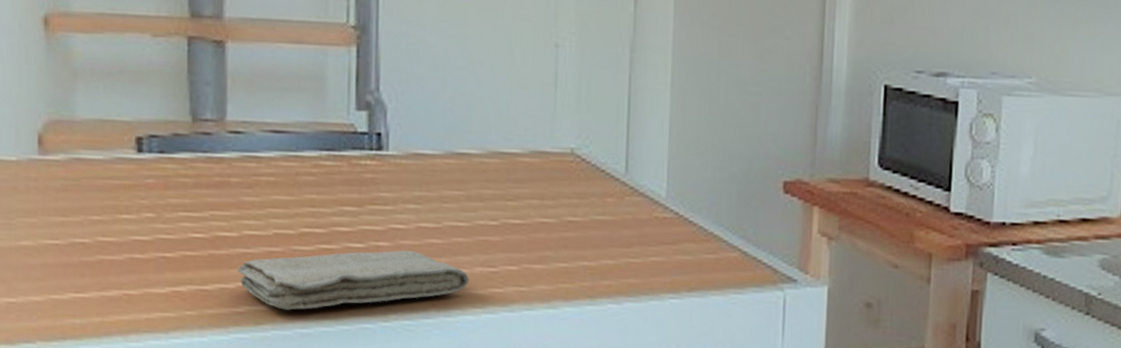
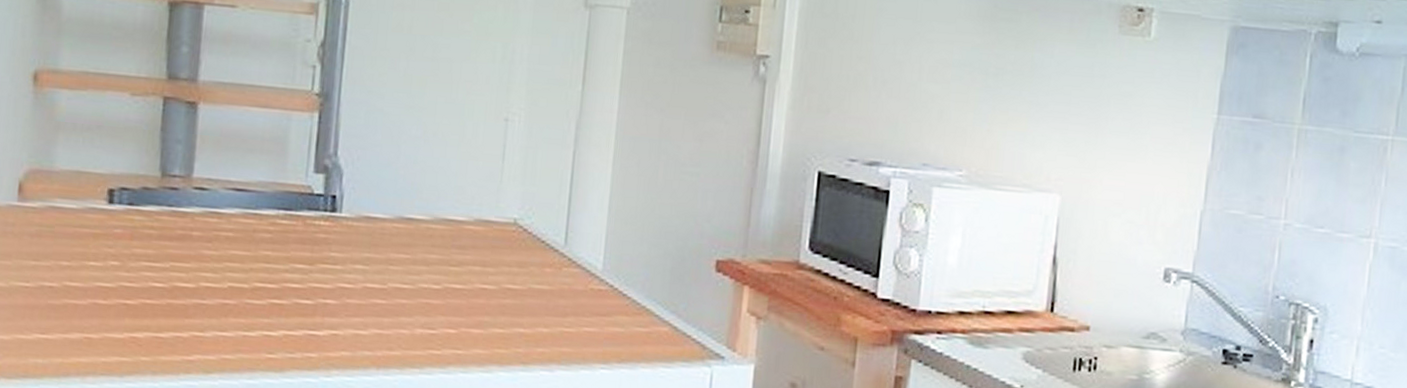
washcloth: present [237,249,470,310] -> none [192,308,410,361]

